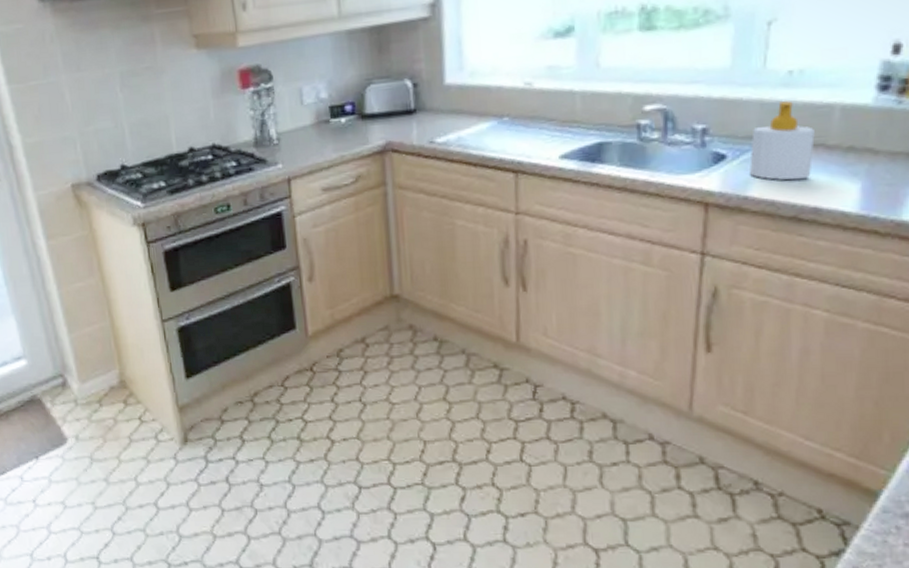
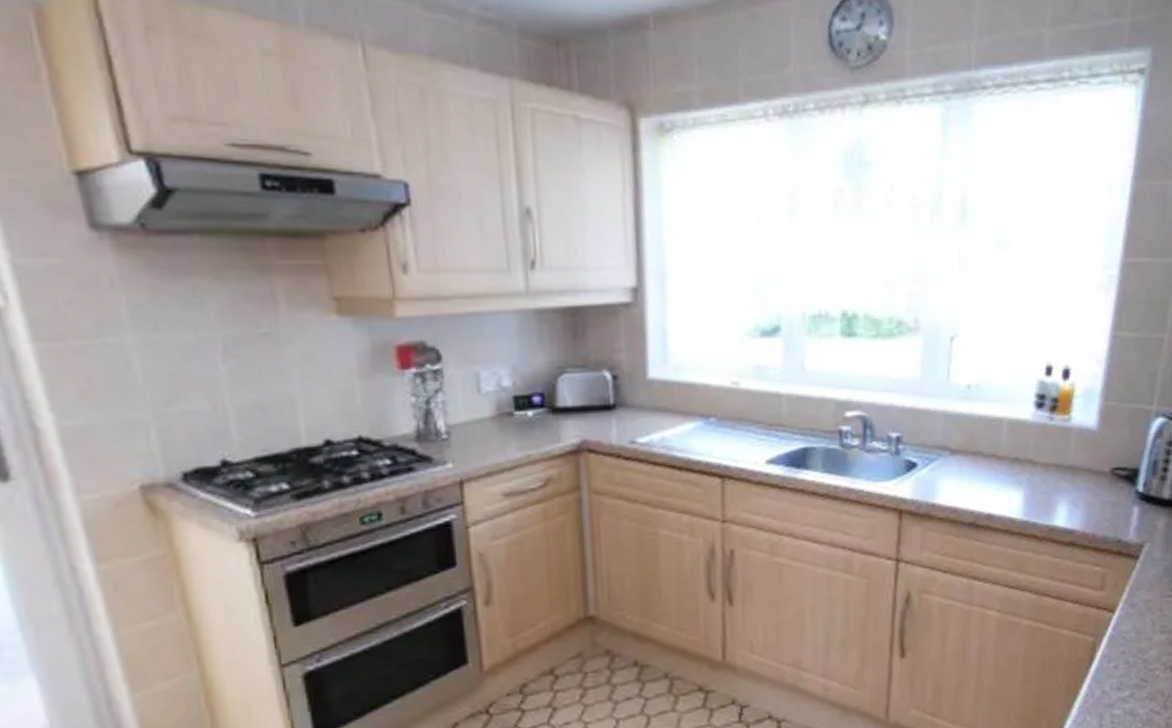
soap bottle: present [749,101,815,181] -> none [936,413,988,489]

